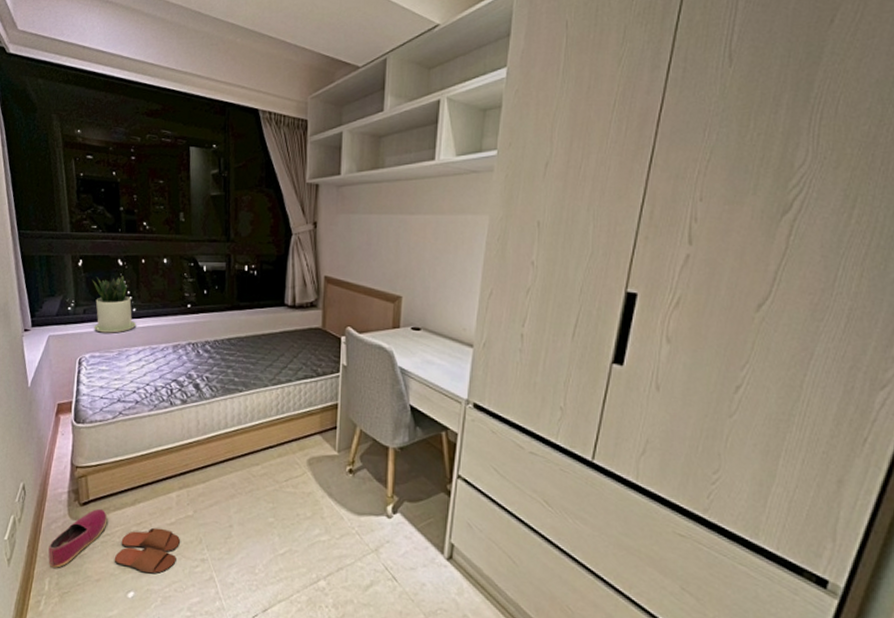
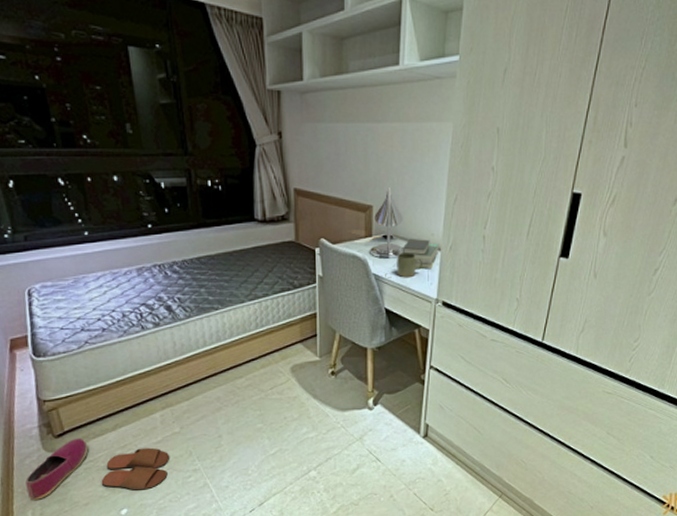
planter: present [92,276,136,333] -> none [29,197,90,260]
table lamp: none [396,277,433,352] -> present [370,186,403,259]
mug: none [424,347,454,374] -> present [397,253,424,278]
books: none [431,332,472,367] -> present [402,238,439,269]

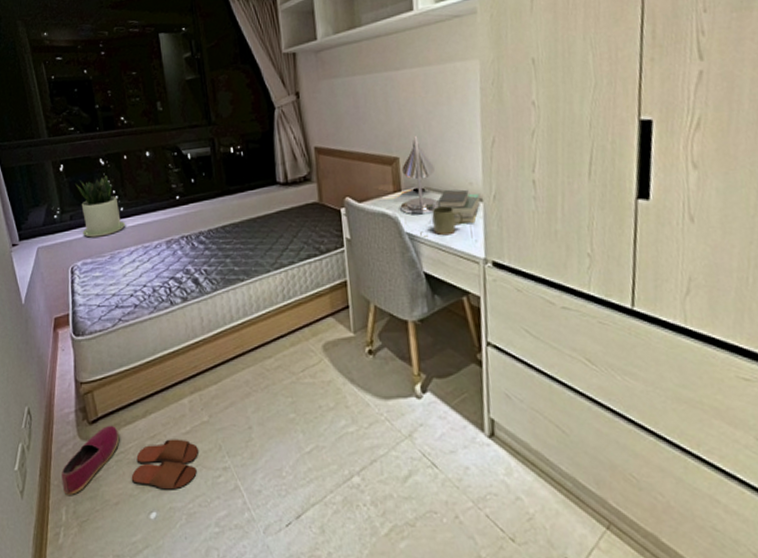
planter: none [29,197,90,260] -> present [75,175,125,238]

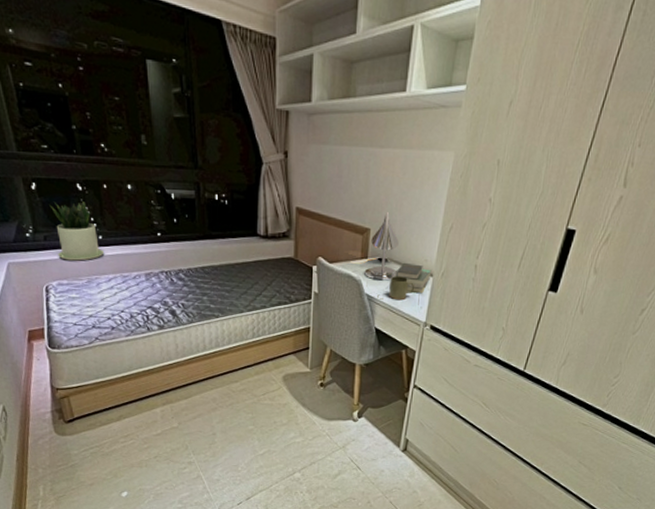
slipper: present [60,425,120,495] -> none [37,424,95,477]
slipper: present [131,439,198,490] -> none [105,438,167,477]

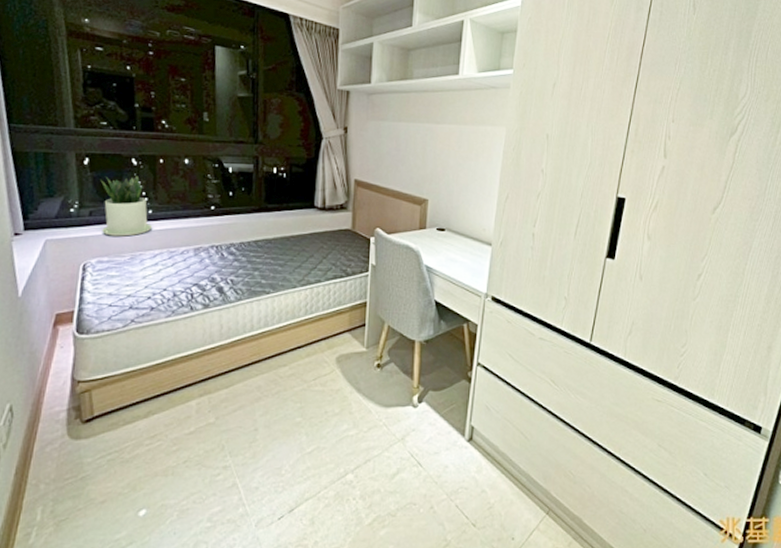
table lamp: present [364,211,399,281] -> none [423,182,456,251]
mug: present [389,276,415,301] -> none [448,246,475,271]
books: present [395,262,432,294] -> none [454,232,490,264]

